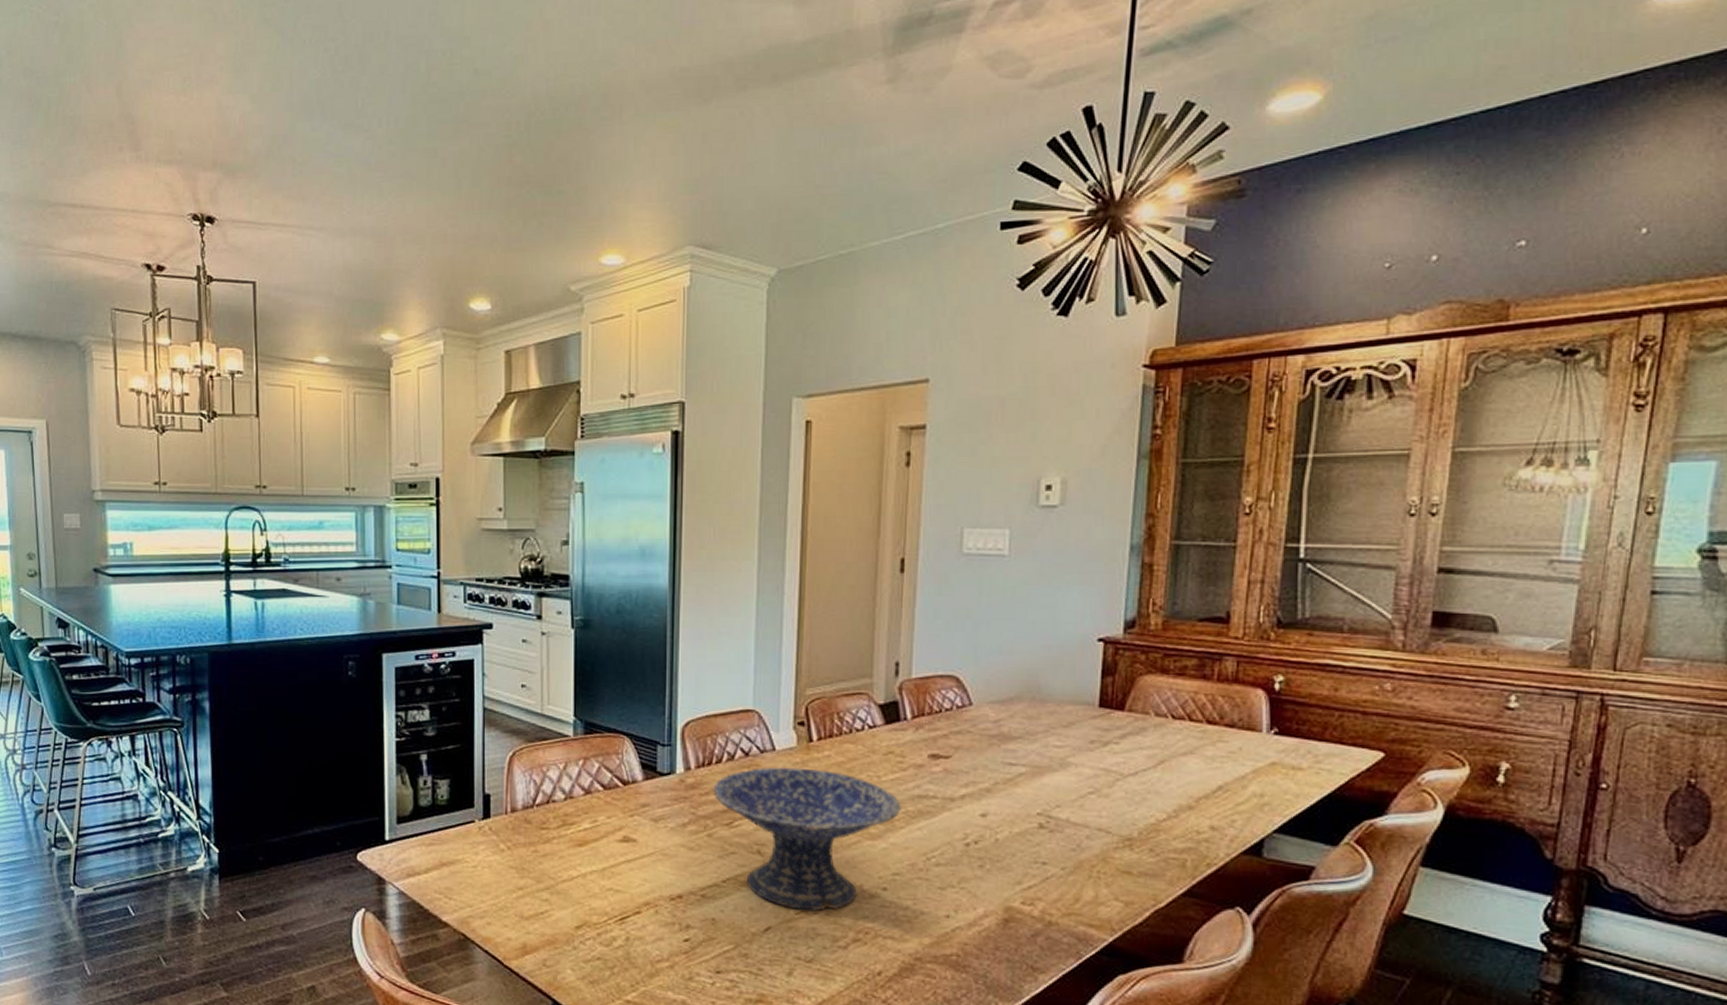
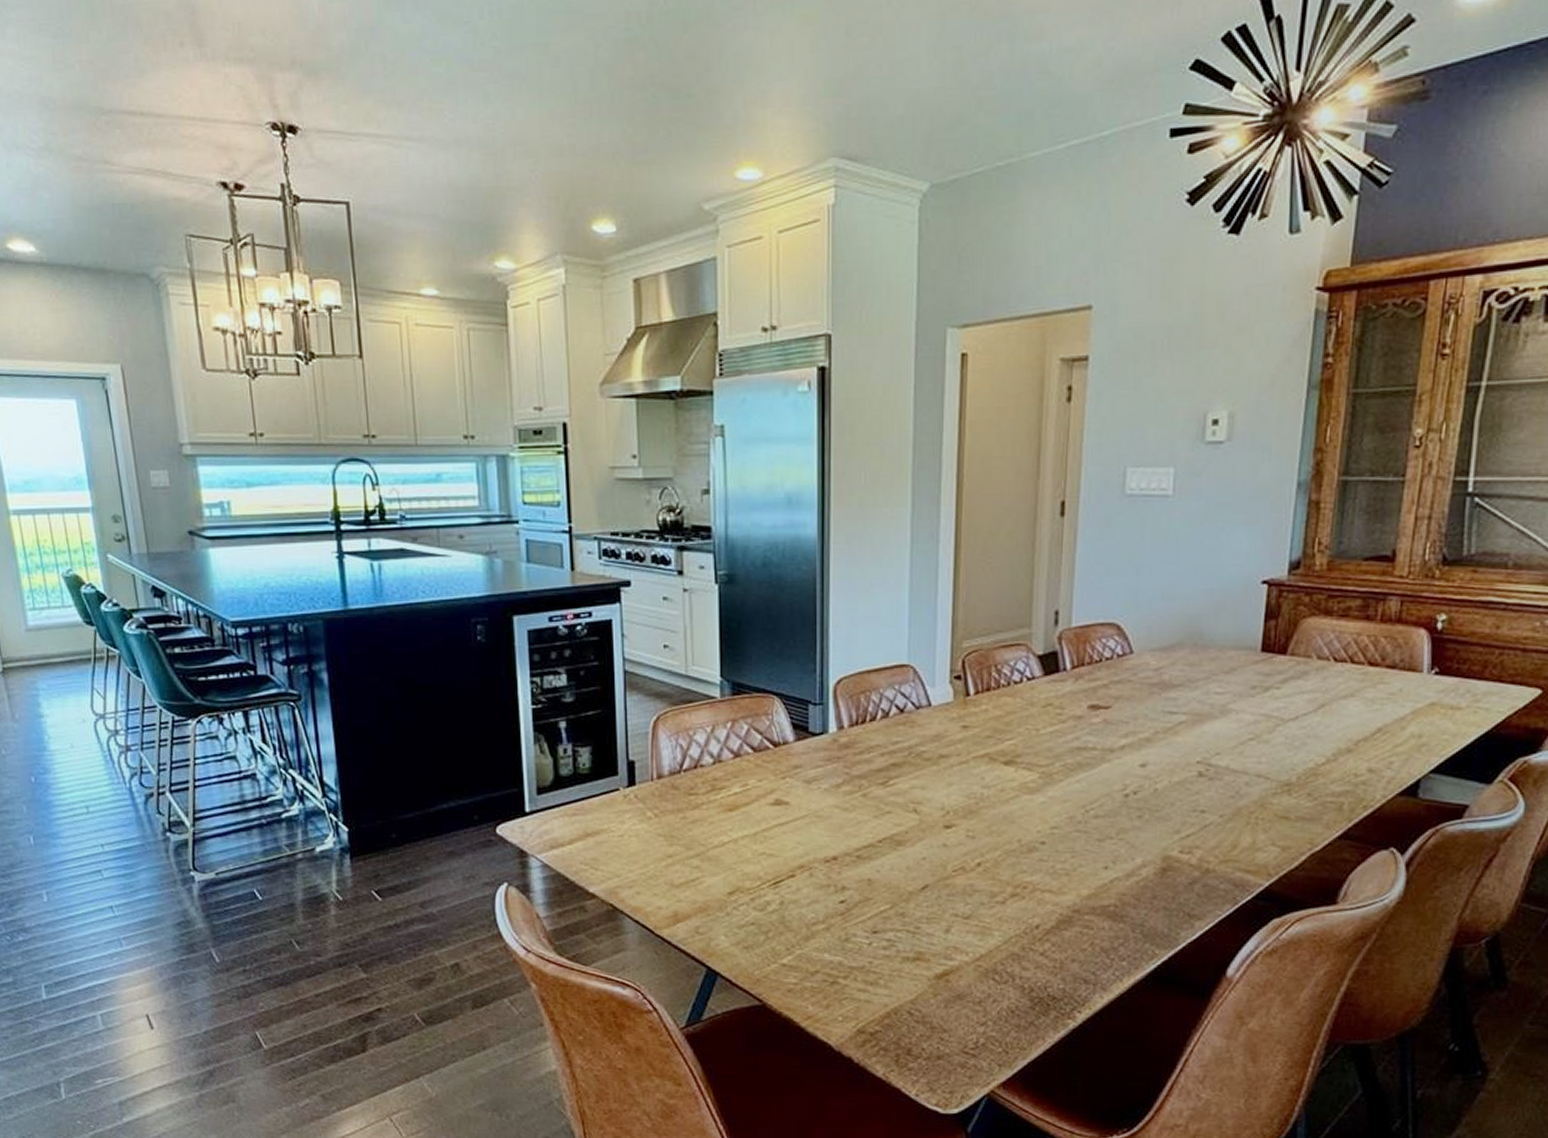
decorative bowl: present [713,767,901,911] -> none [867,723,1060,867]

